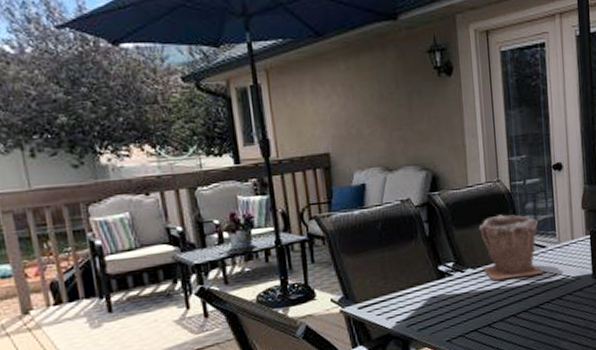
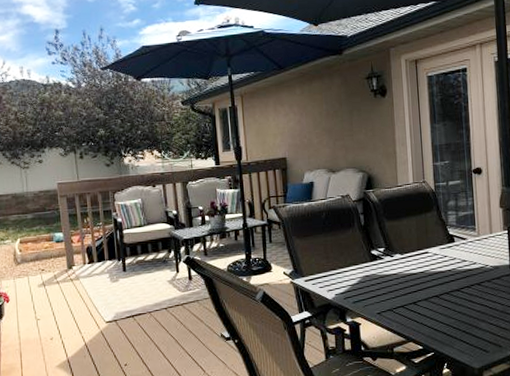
plant pot: present [478,214,544,280] -> none [406,210,464,265]

